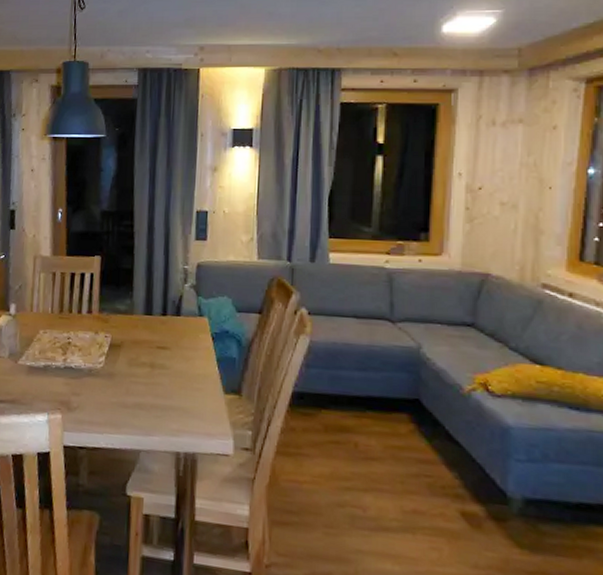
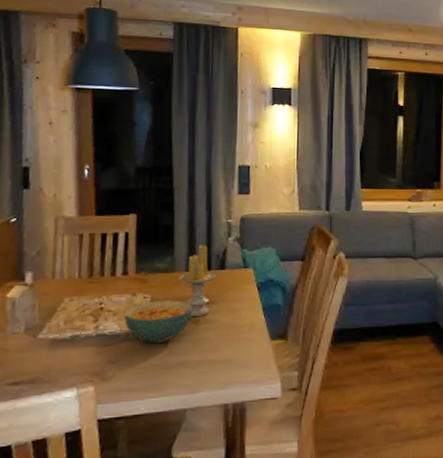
cereal bowl: none [88,340,149,383] -> present [124,299,193,343]
candle: none [137,289,172,361] -> present [179,245,216,316]

